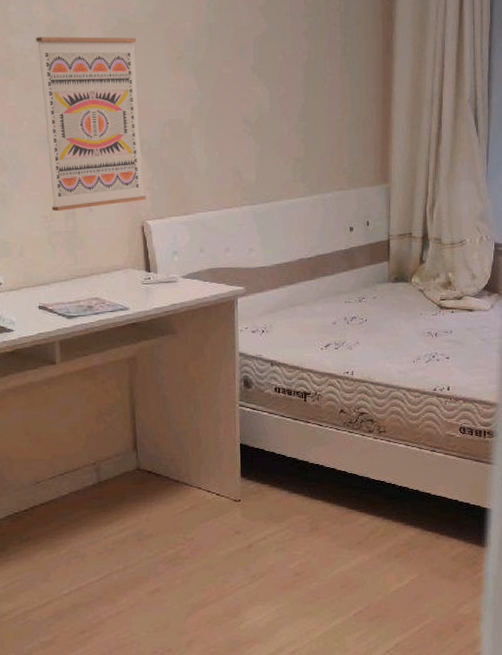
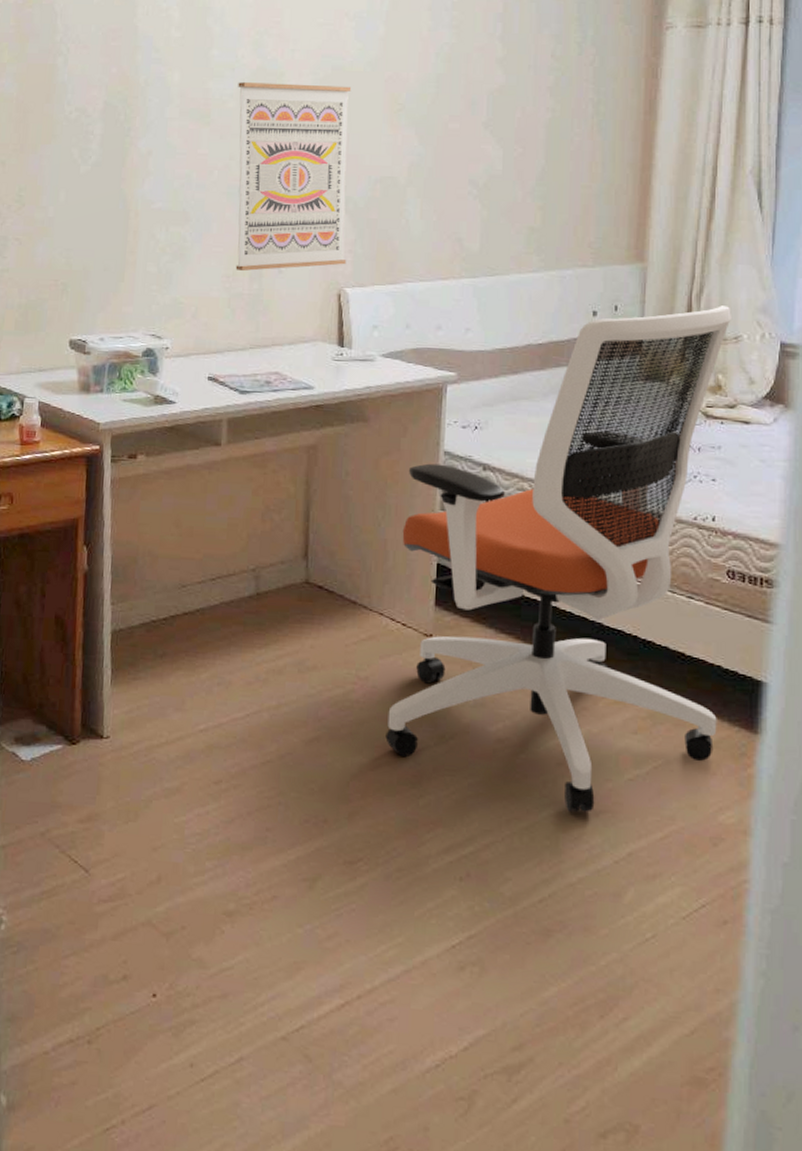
office chair: none [210,216,457,619] -> present [385,306,731,813]

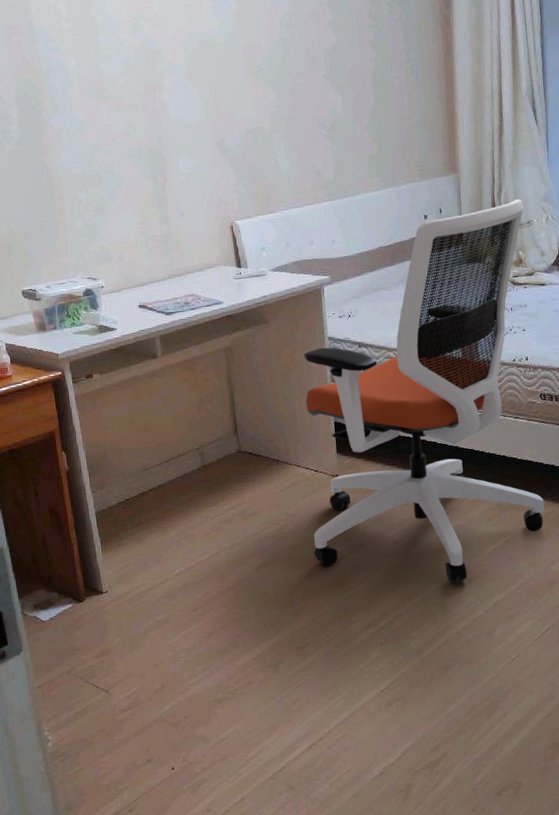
wall art: present [235,82,352,271] -> none [125,56,234,217]

